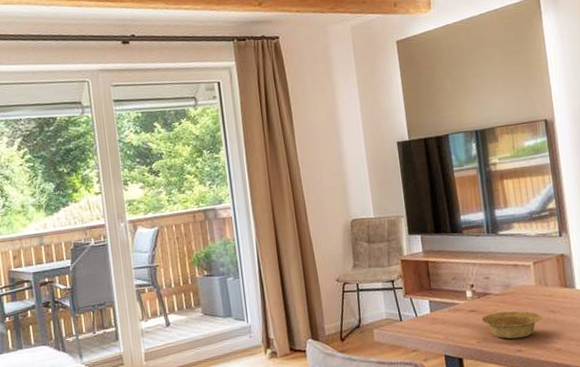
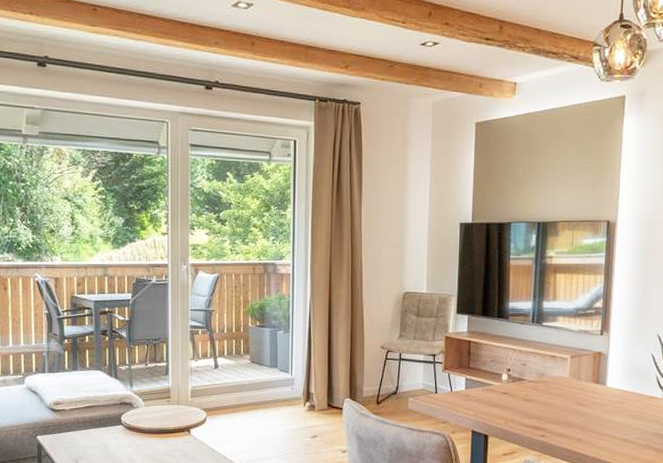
bowl: present [481,311,542,339] -> none [512,398,570,425]

